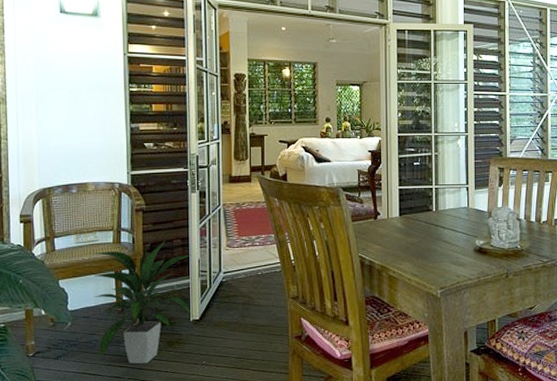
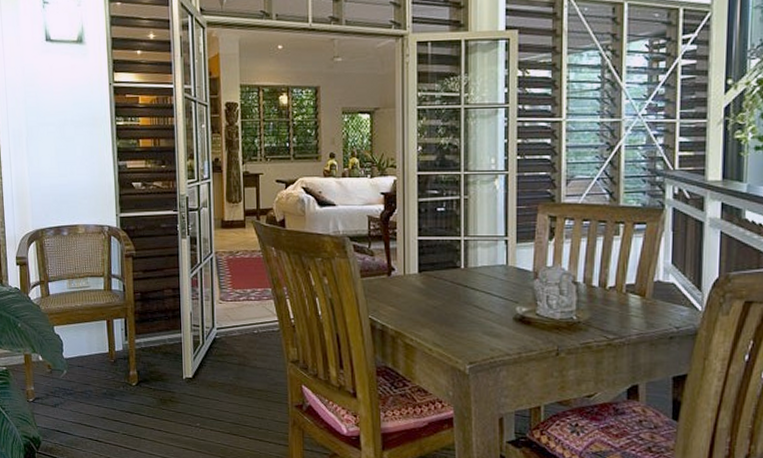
indoor plant: present [93,241,192,364] -> none [86,290,184,420]

